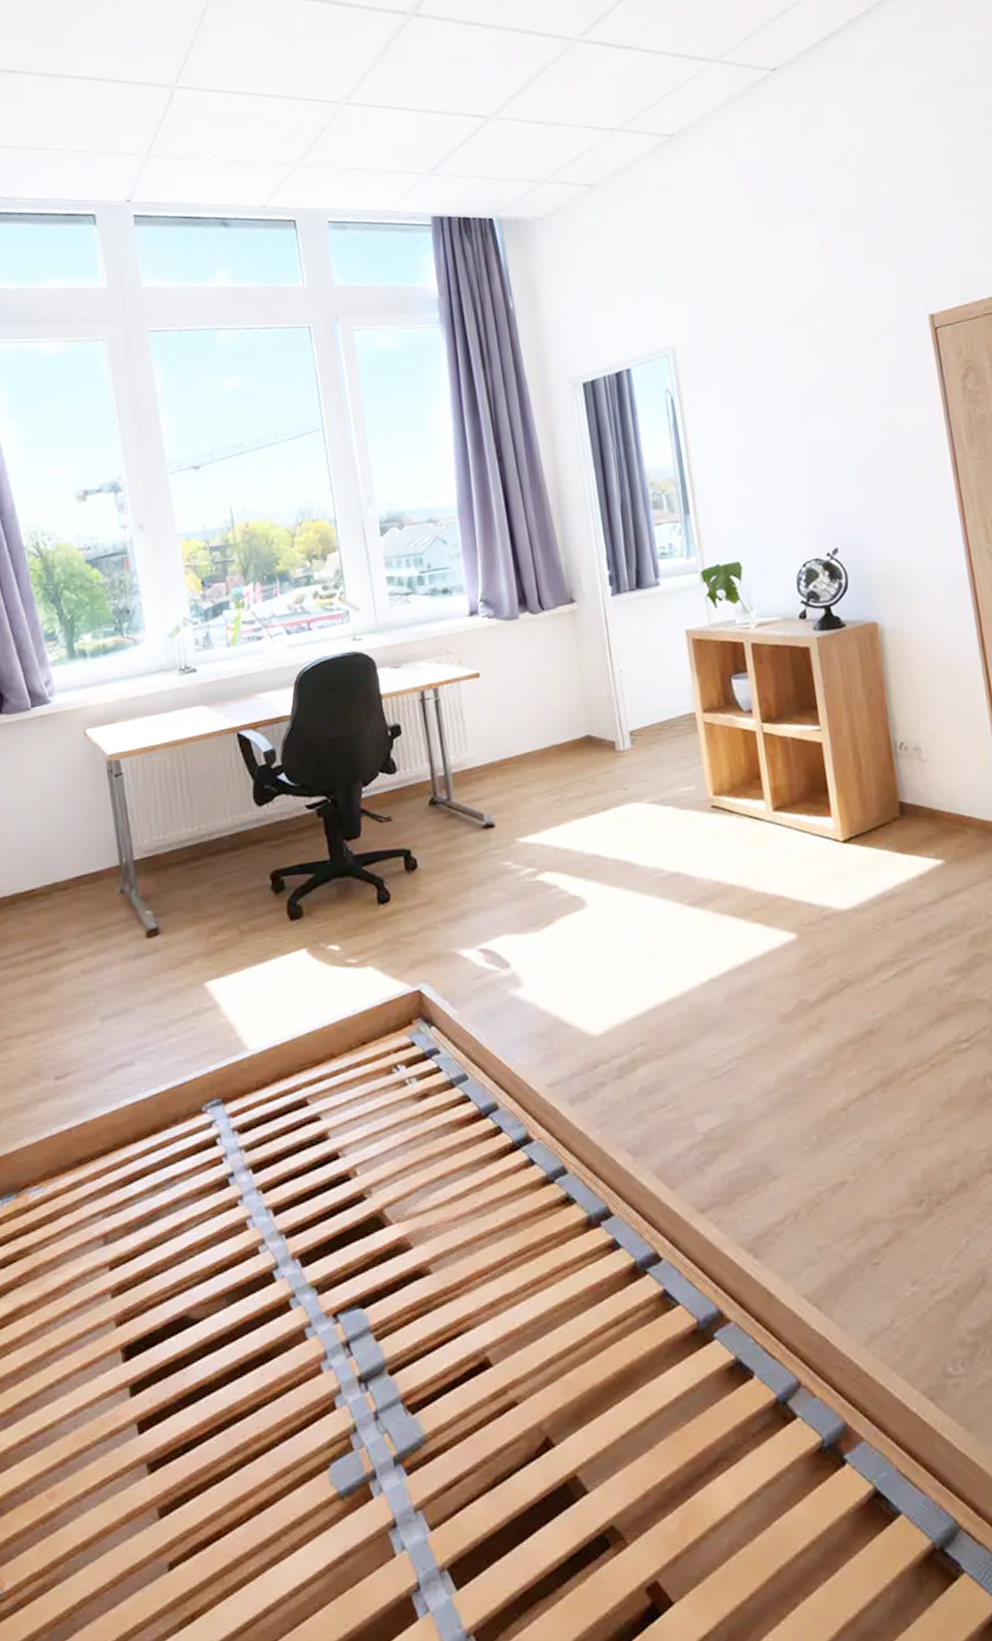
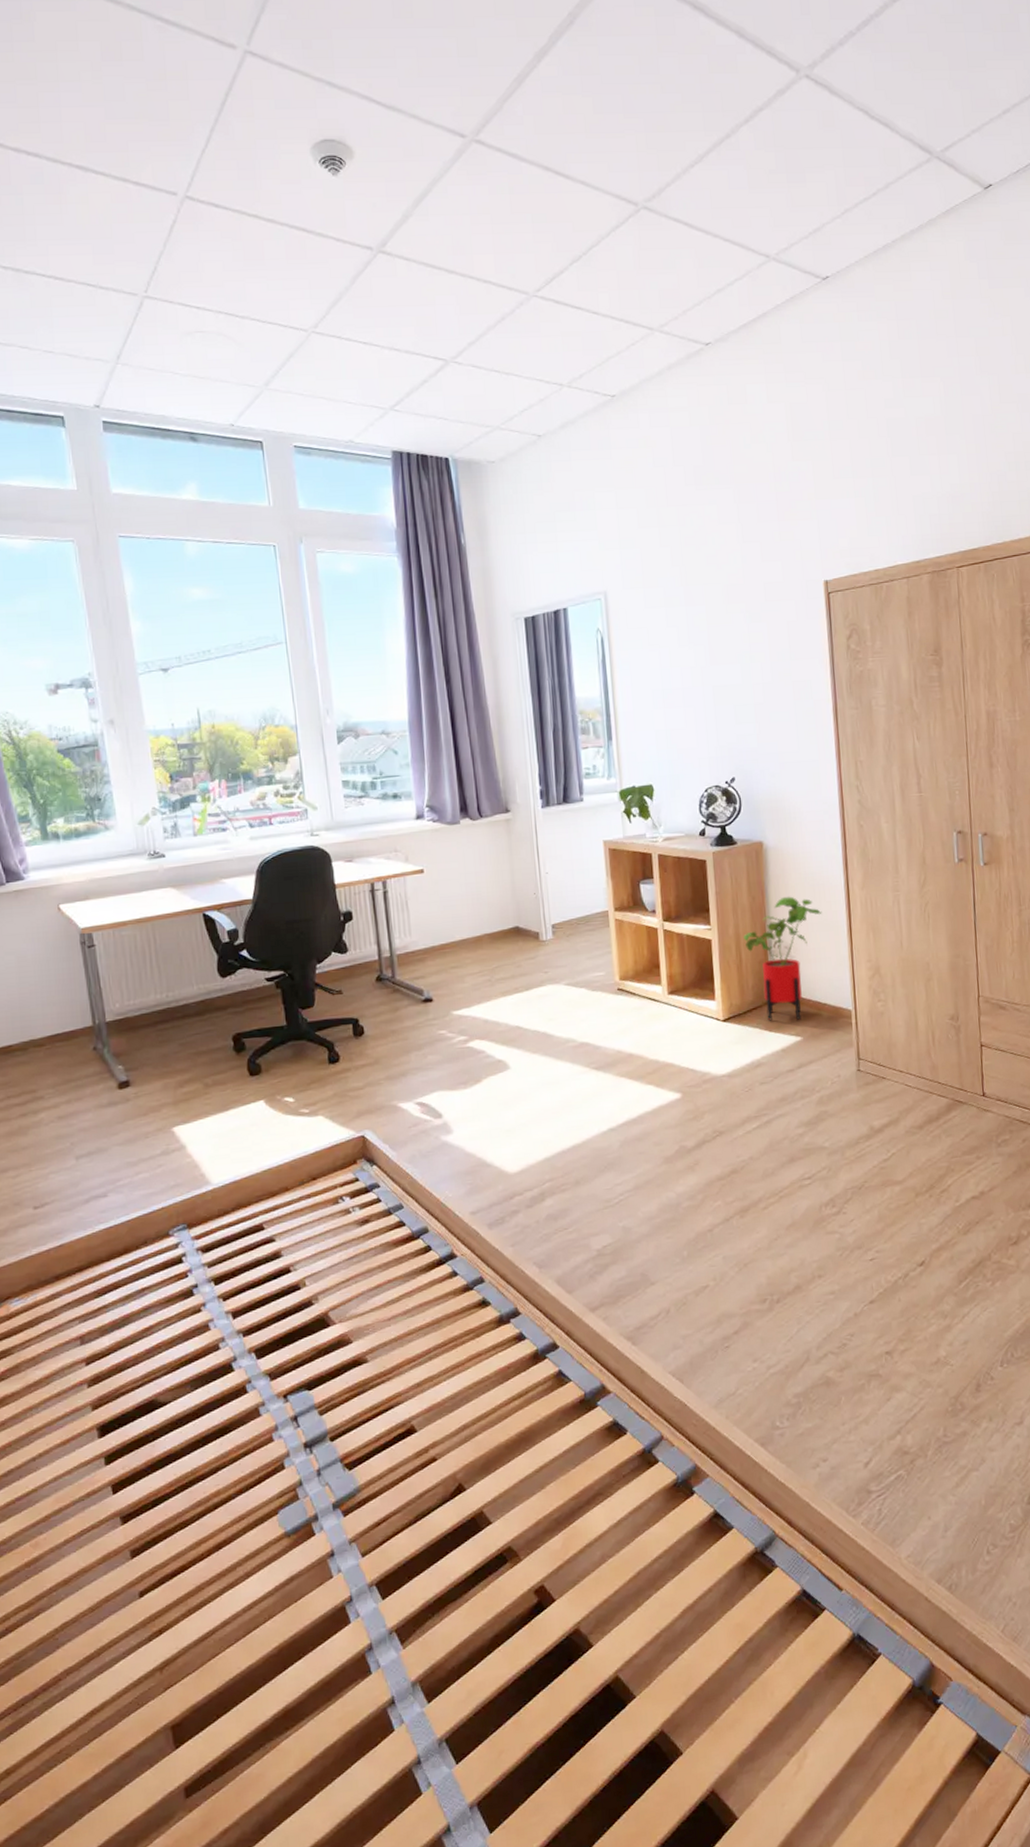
house plant: none [861,686,958,841] -> present [744,896,822,1021]

